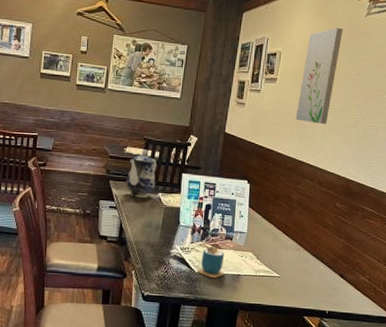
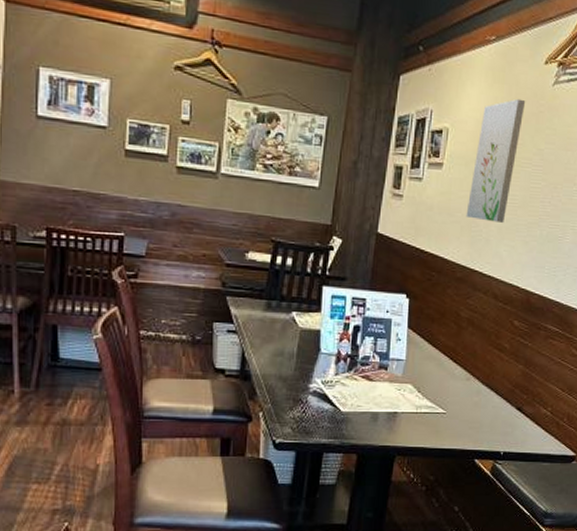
teapot: present [126,149,156,198] -> none [249,255,289,319]
cup: present [197,235,225,279] -> none [343,364,378,419]

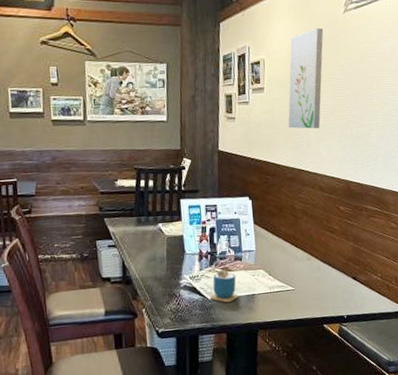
cup: none [343,364,378,419] -> present [210,258,239,303]

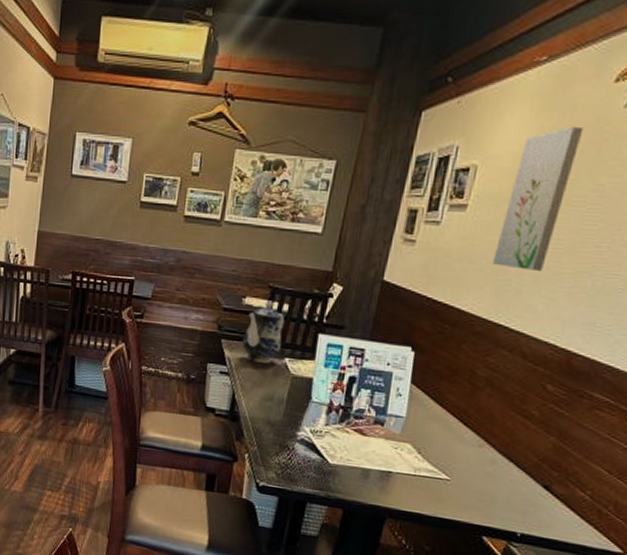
teapot: none [122,179,154,232] -> present [242,300,284,364]
cup: present [210,258,239,303] -> none [332,418,372,474]

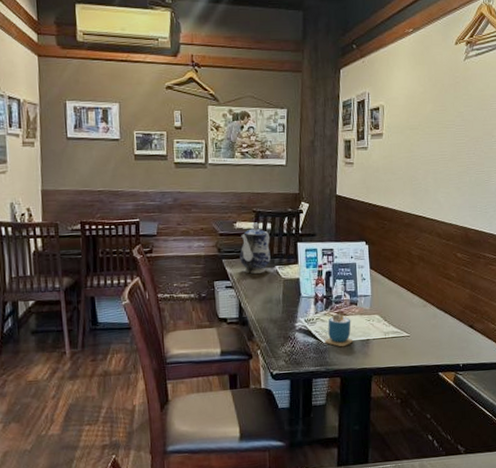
cup: none [332,418,372,474] -> present [325,302,354,347]
wall art: present [492,126,584,272] -> none [406,74,444,176]

